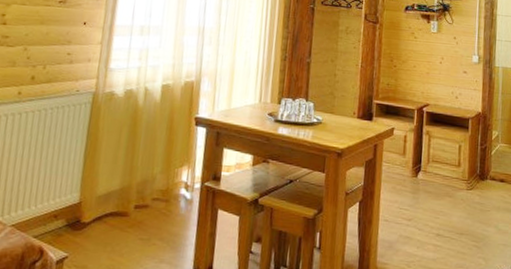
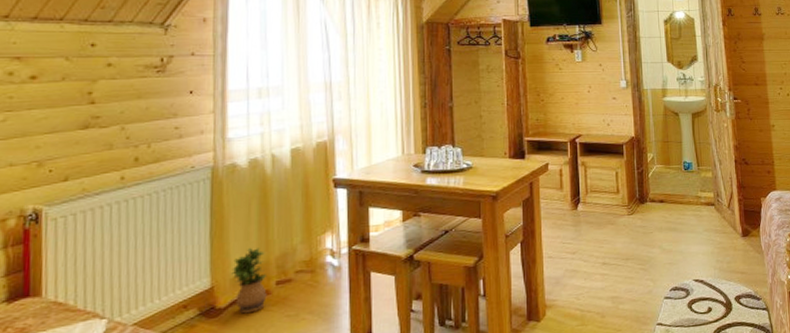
potted plant: none [98,171,129,231] -> present [231,248,268,314]

